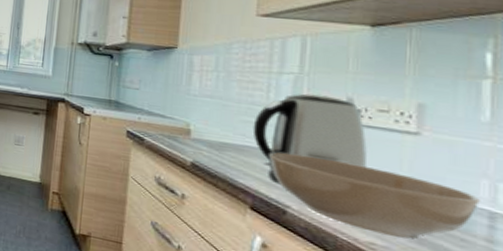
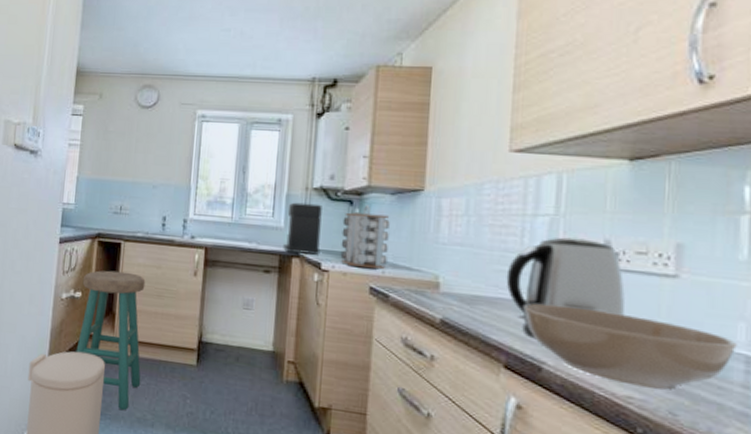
coffee maker: none [50,54,86,101] -> present [283,202,322,255]
spice rack: none [101,59,146,116] -> present [340,205,390,270]

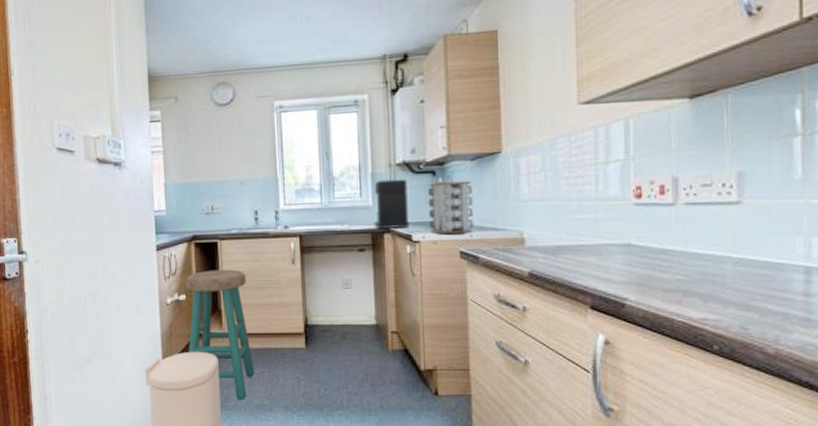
kettle: present [506,237,626,338] -> none [585,179,696,277]
bowl: present [523,303,737,390] -> none [603,243,797,308]

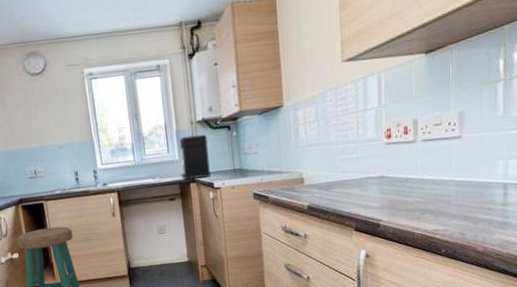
spice rack: present [428,173,474,235] -> none [224,127,263,181]

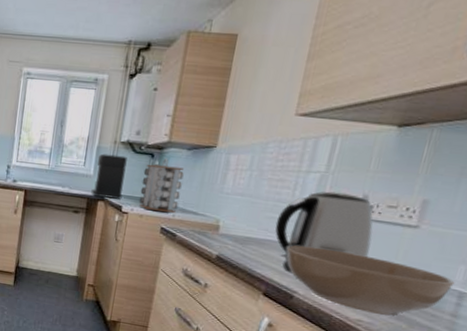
spice rack: none [224,127,263,181] -> present [138,158,184,214]
kettle: none [349,121,430,204] -> present [275,191,375,272]
bowl: none [364,171,499,222] -> present [286,245,455,316]

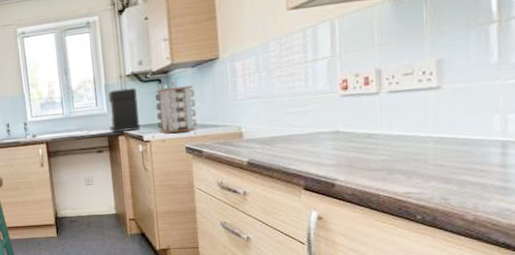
kettle: present [275,191,375,272] -> none [297,71,399,161]
bowl: present [286,245,455,316] -> none [314,127,494,183]

